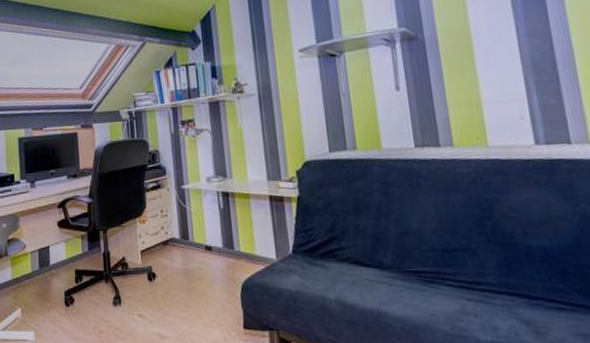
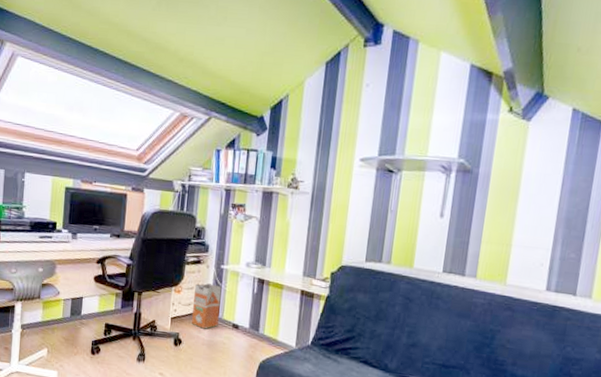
waste bin: none [158,207,190,257] -> present [192,283,222,329]

